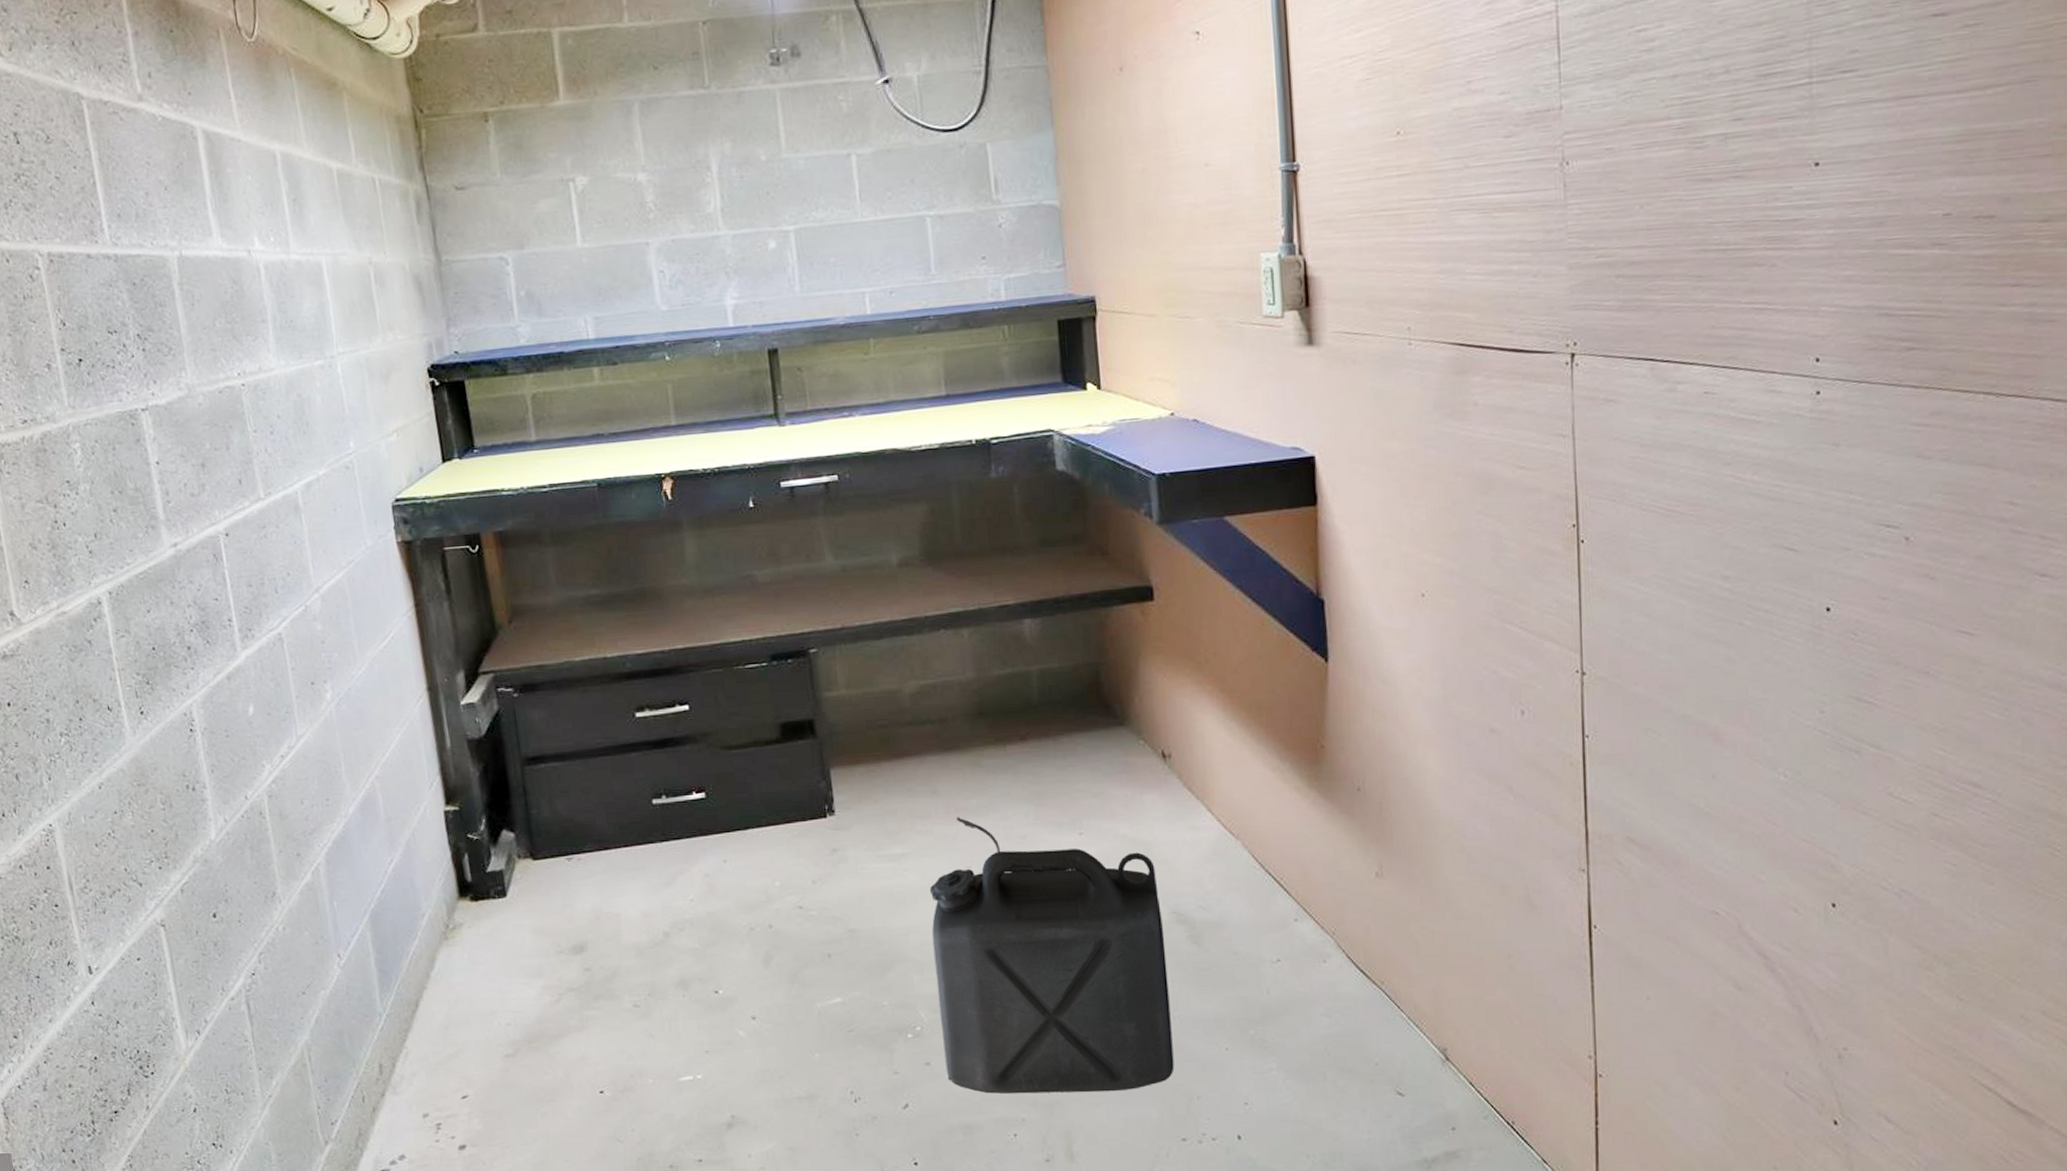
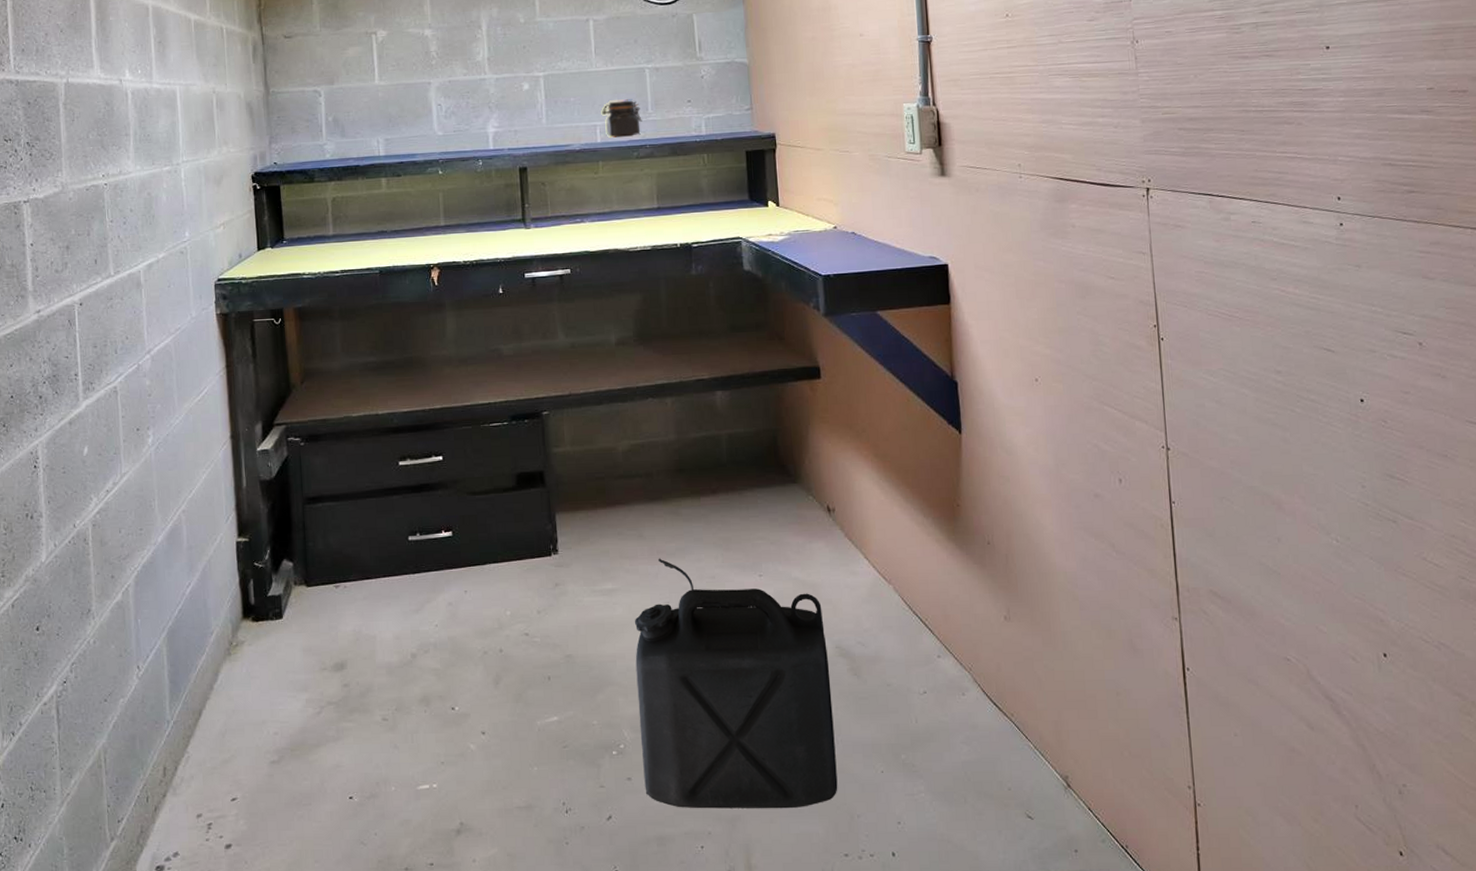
jar: none [871,258,924,308] -> present [602,100,642,138]

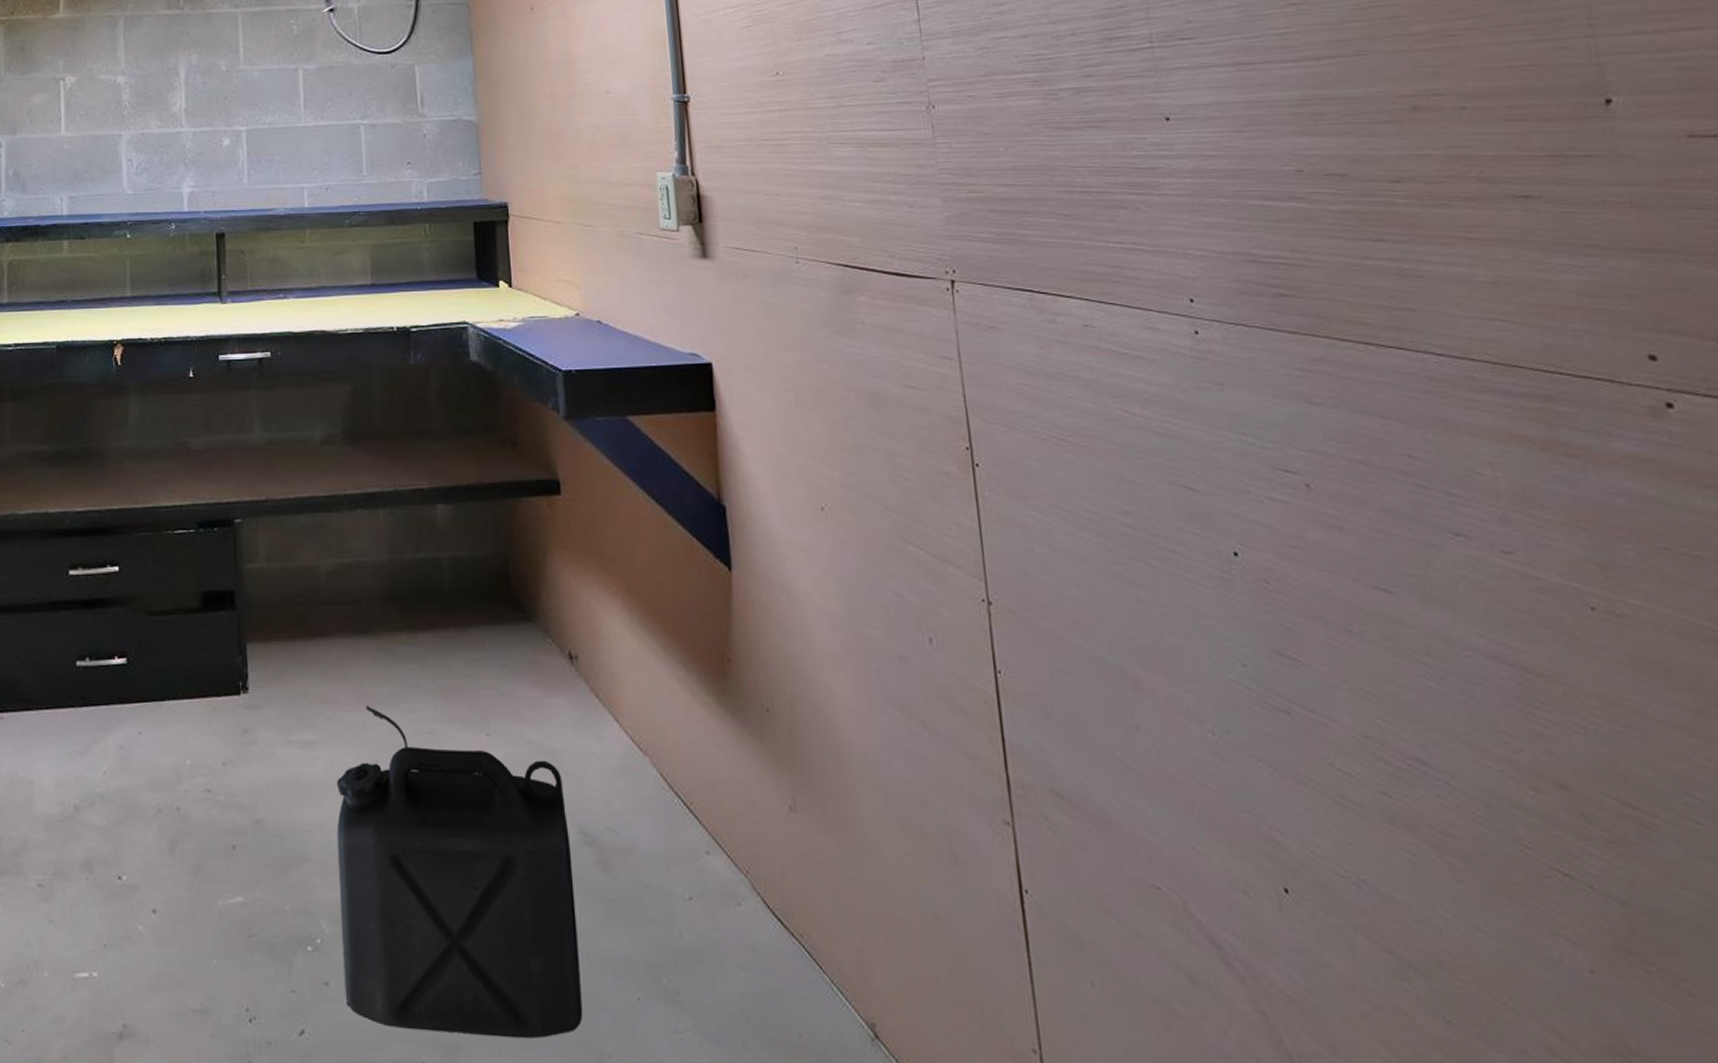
jar: present [602,100,642,138] -> none [310,160,356,202]

